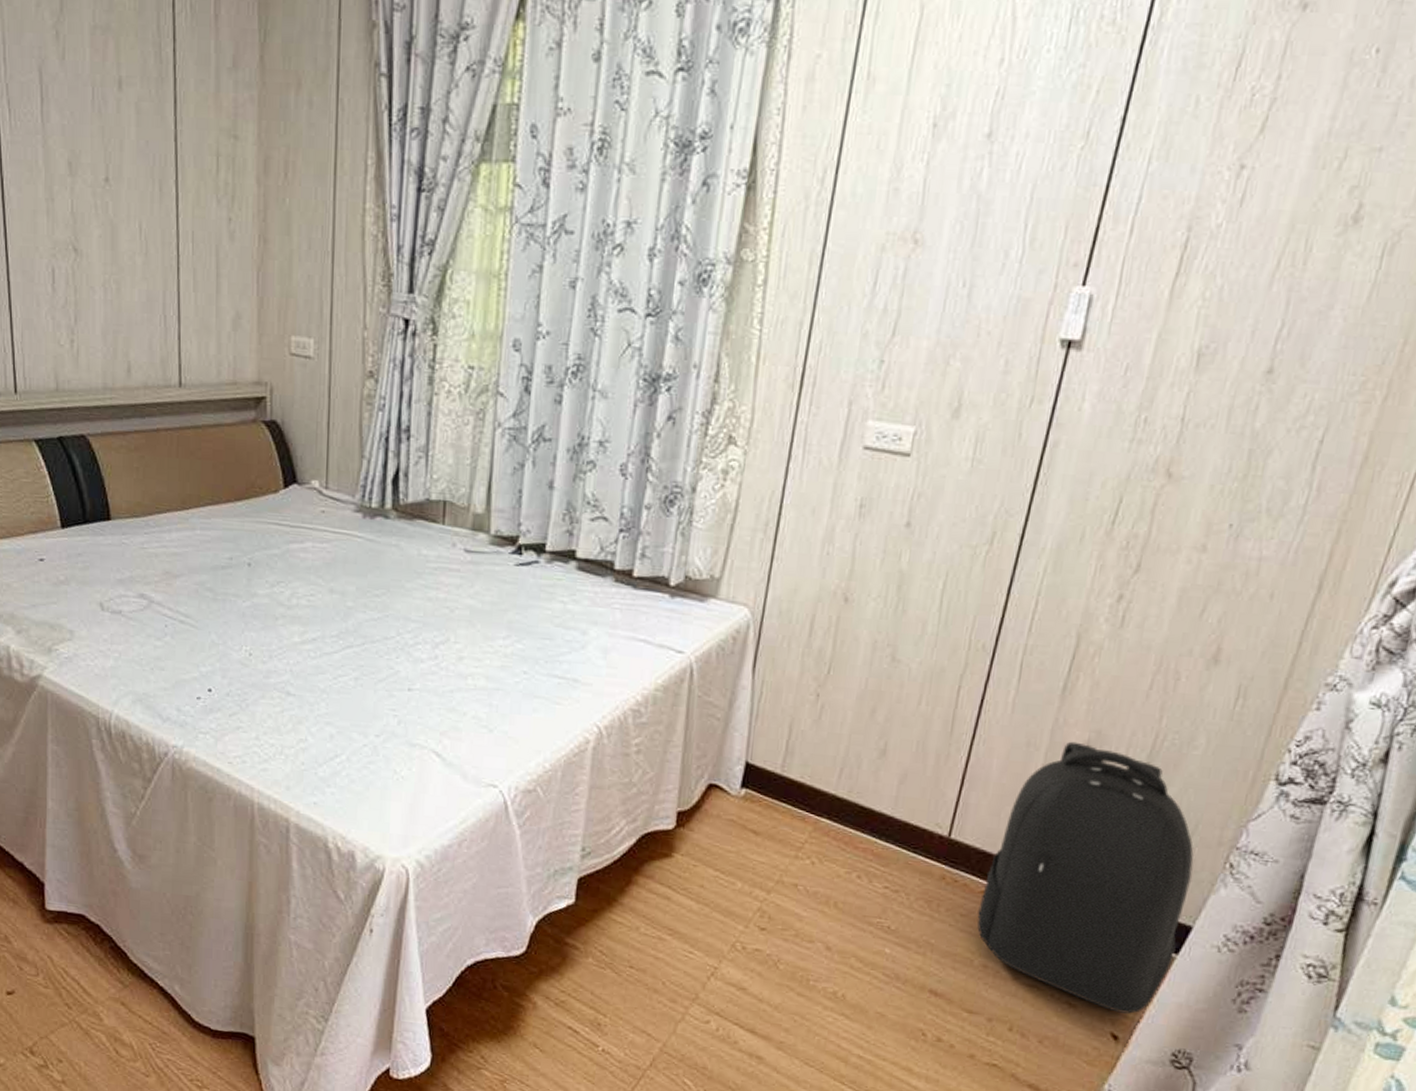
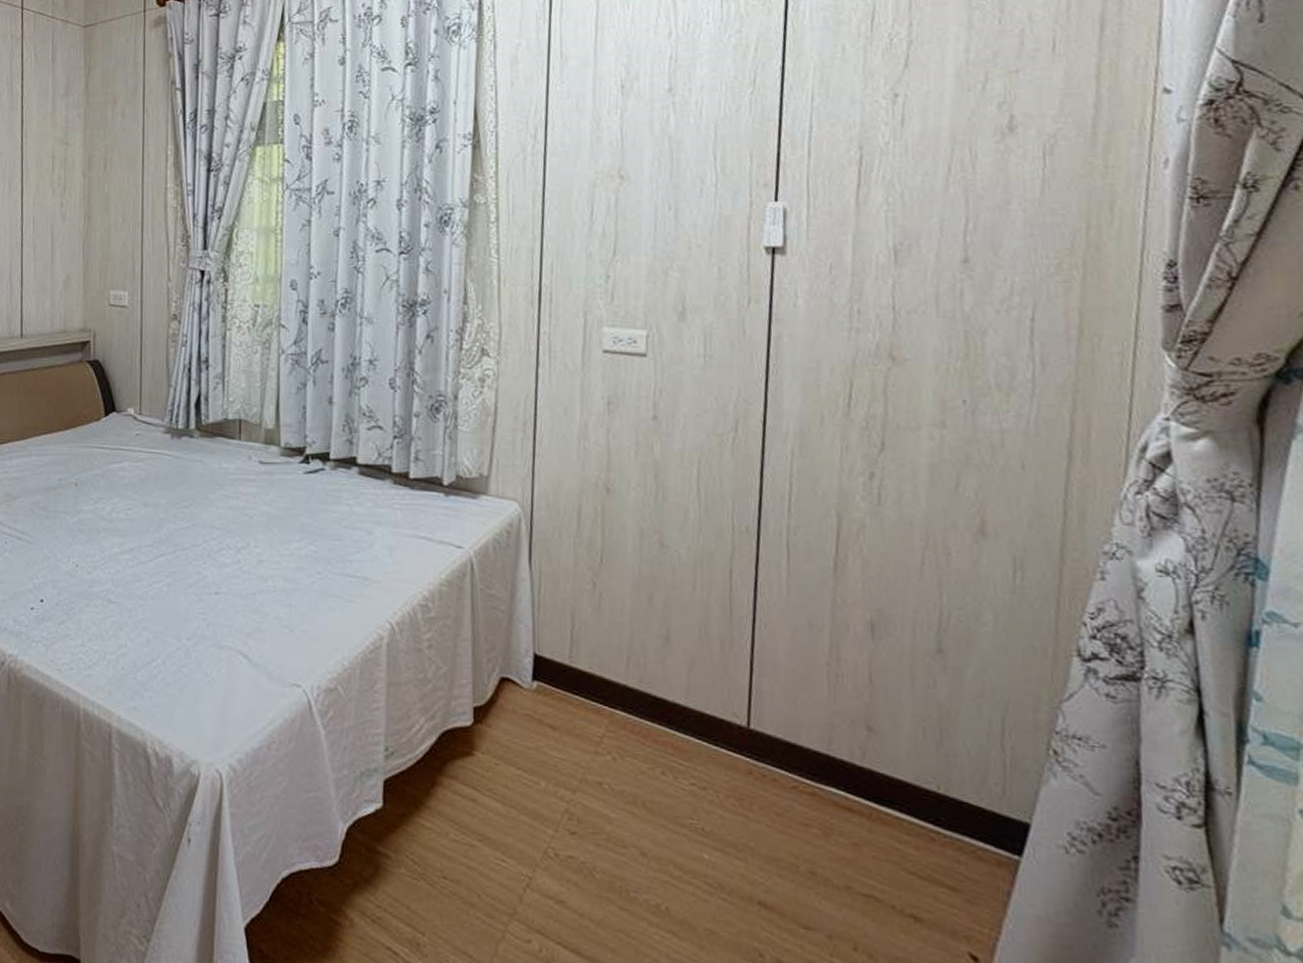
backpack: present [976,741,1194,1014] -> none [793,621,1018,930]

